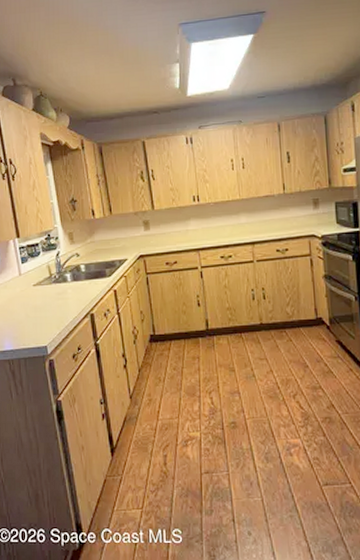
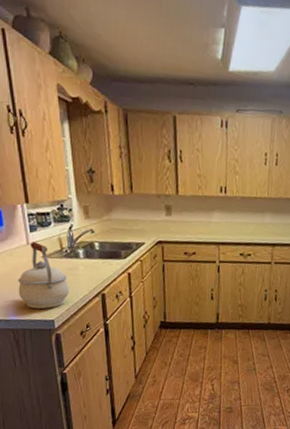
kettle: none [12,272,60,337] -> present [18,242,69,309]

